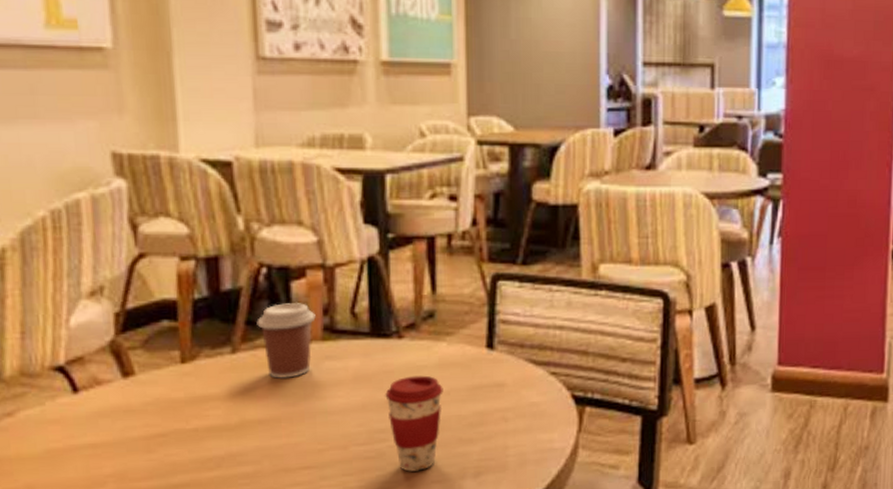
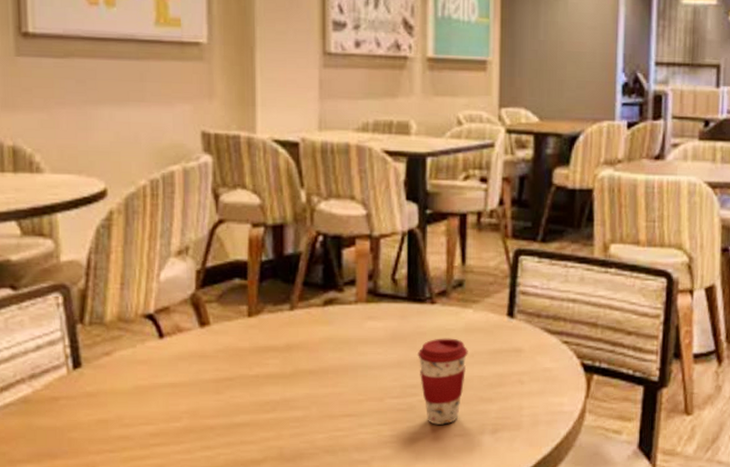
coffee cup: present [256,302,316,379] -> none [312,267,362,334]

